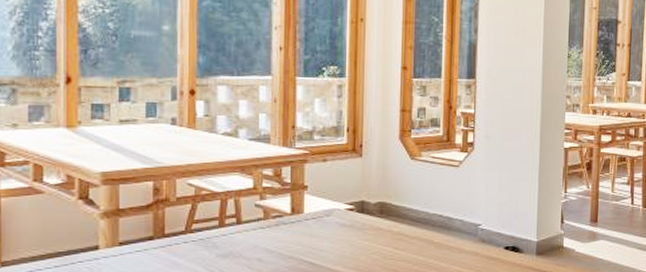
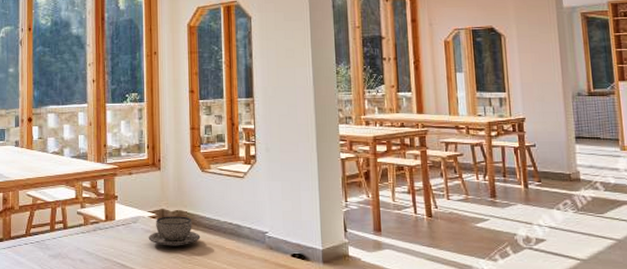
teacup: none [344,208,406,241] -> present [148,216,201,246]

